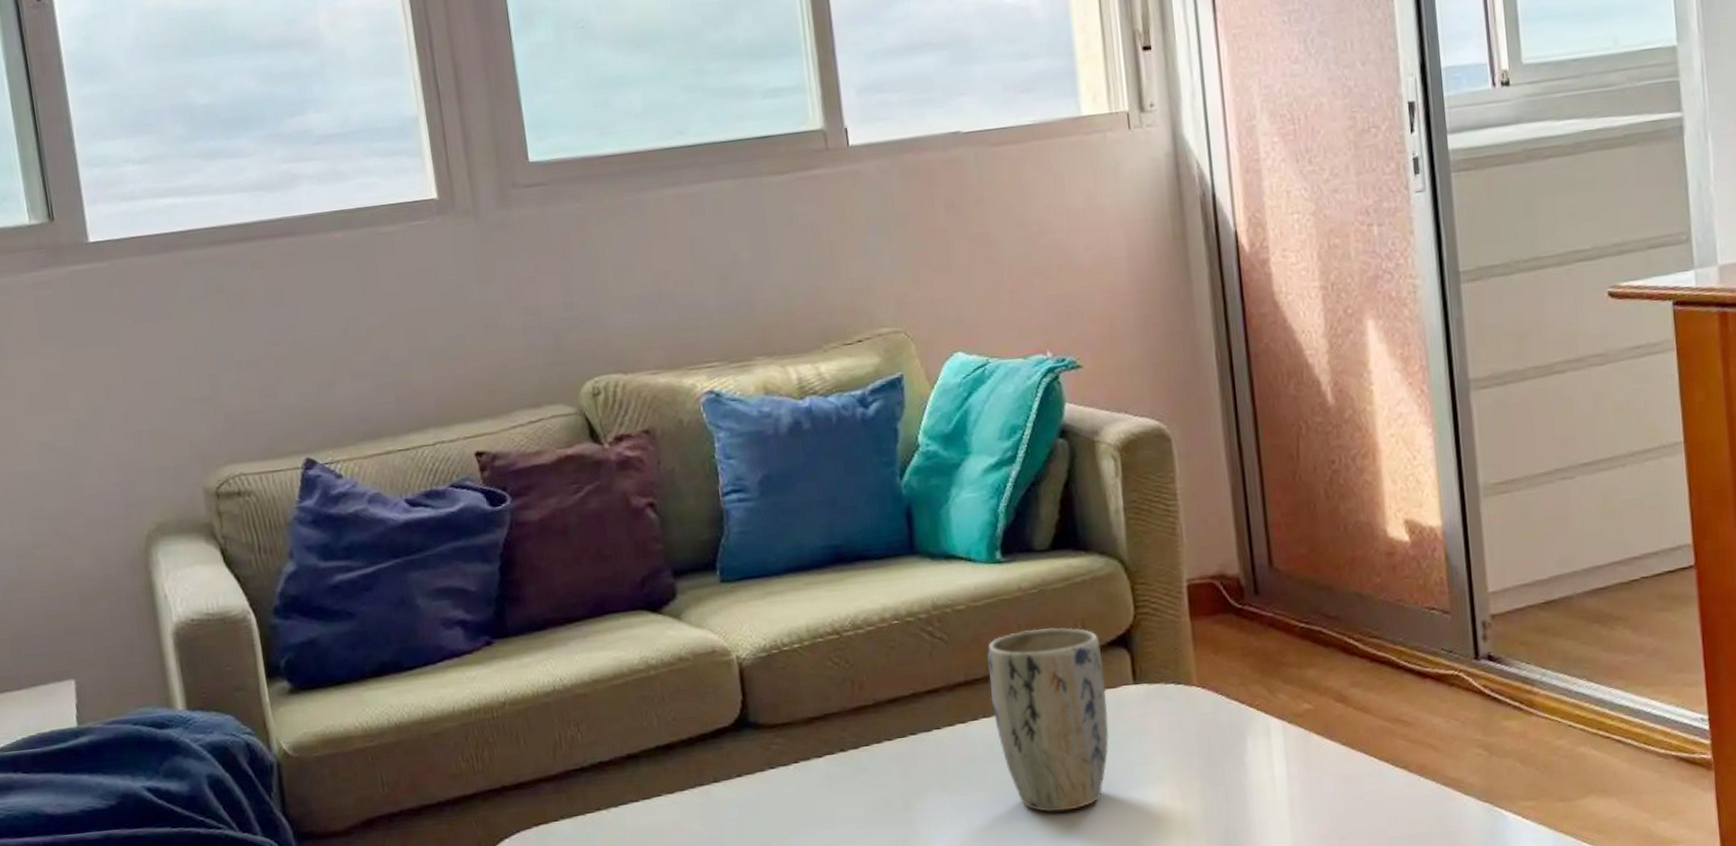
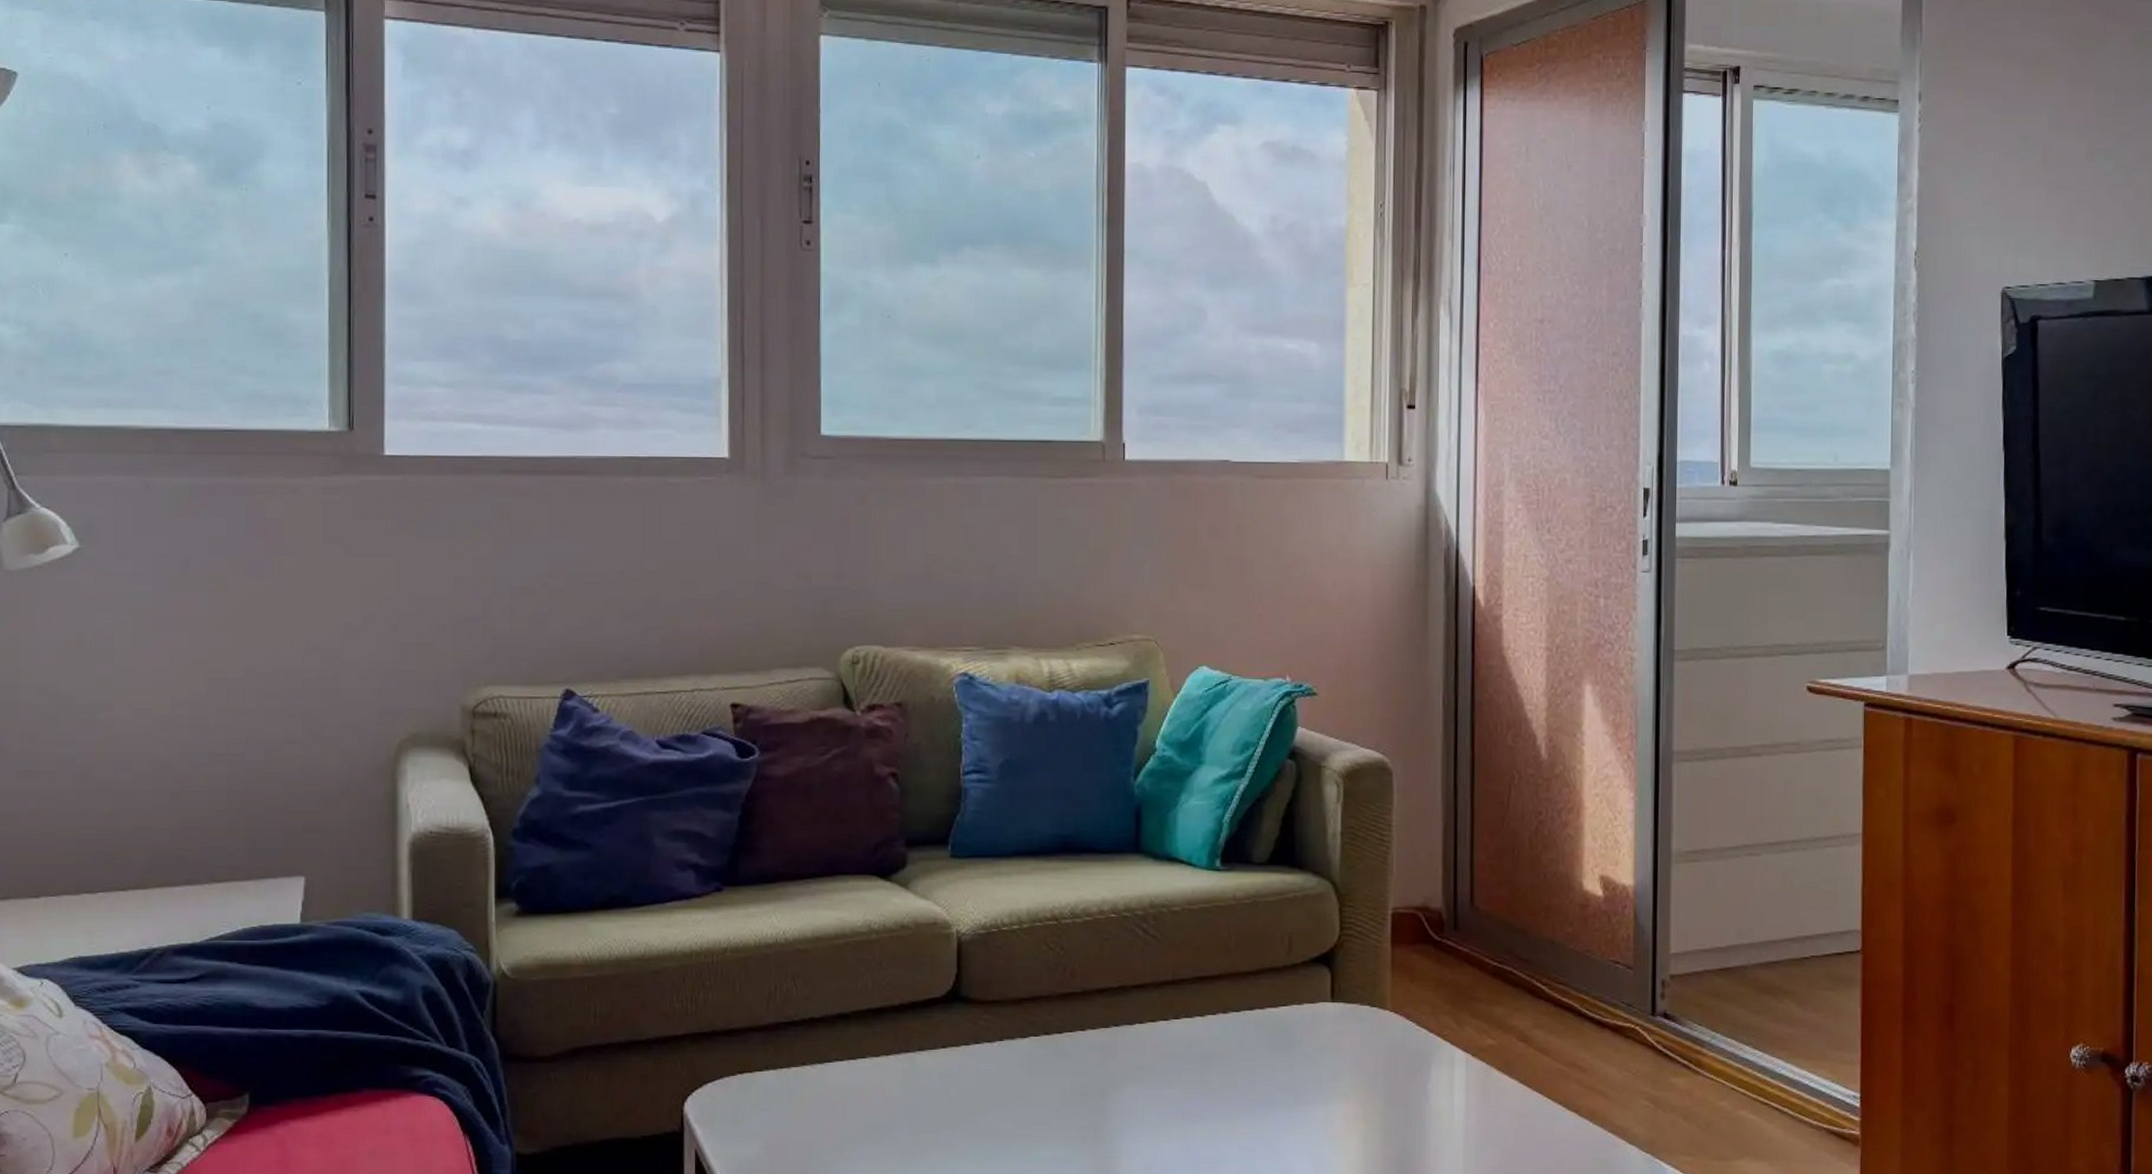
plant pot: present [987,627,1109,813] -> none [1194,937,1305,1117]

